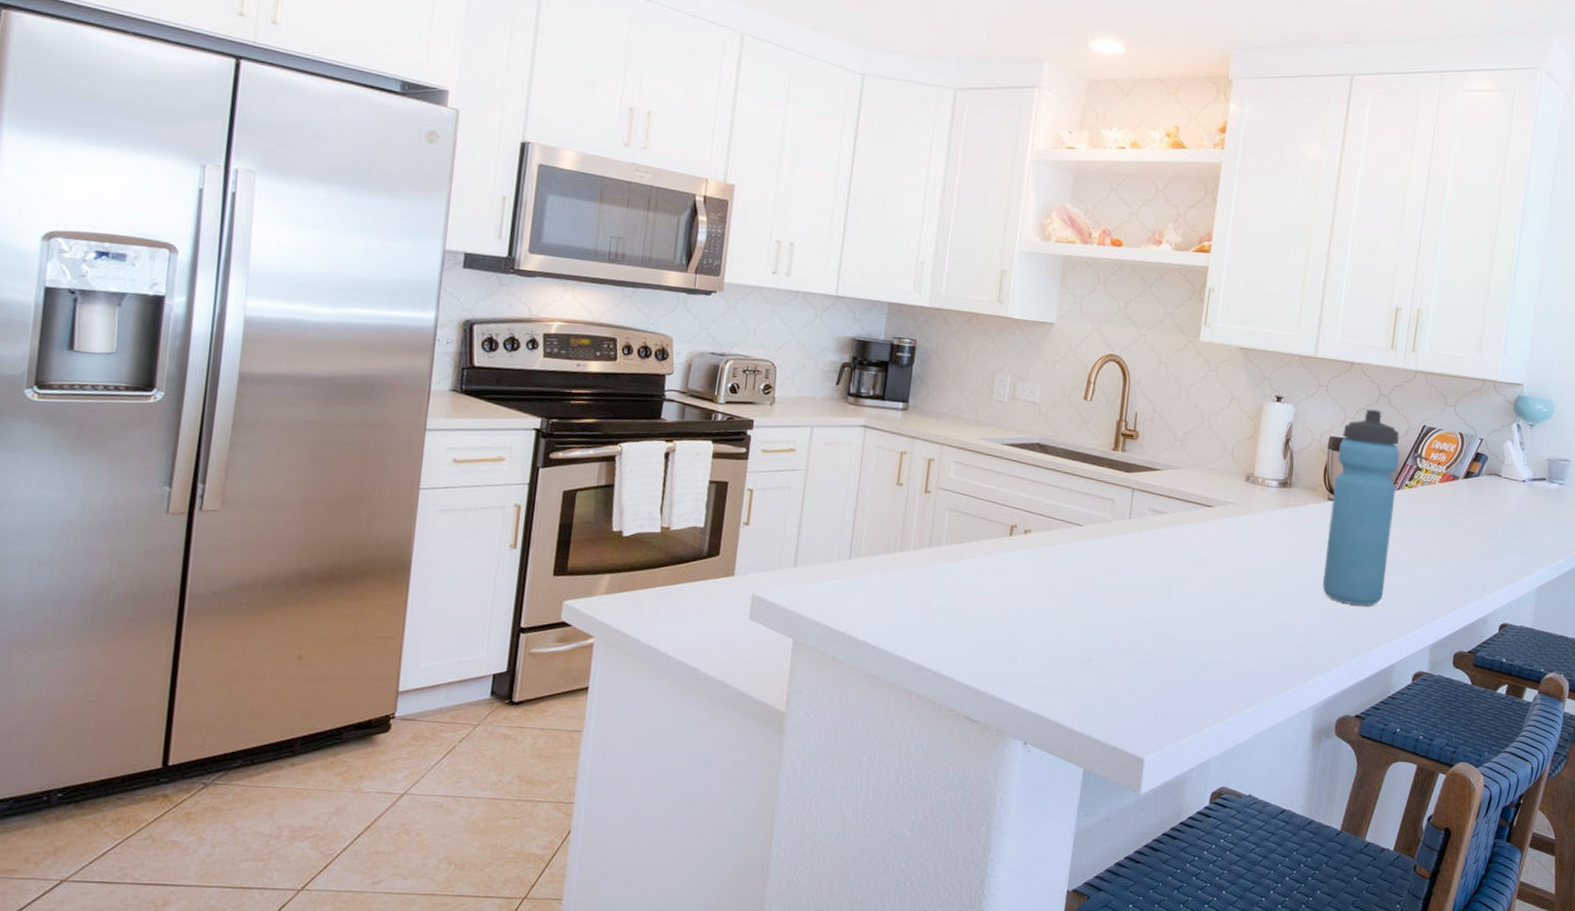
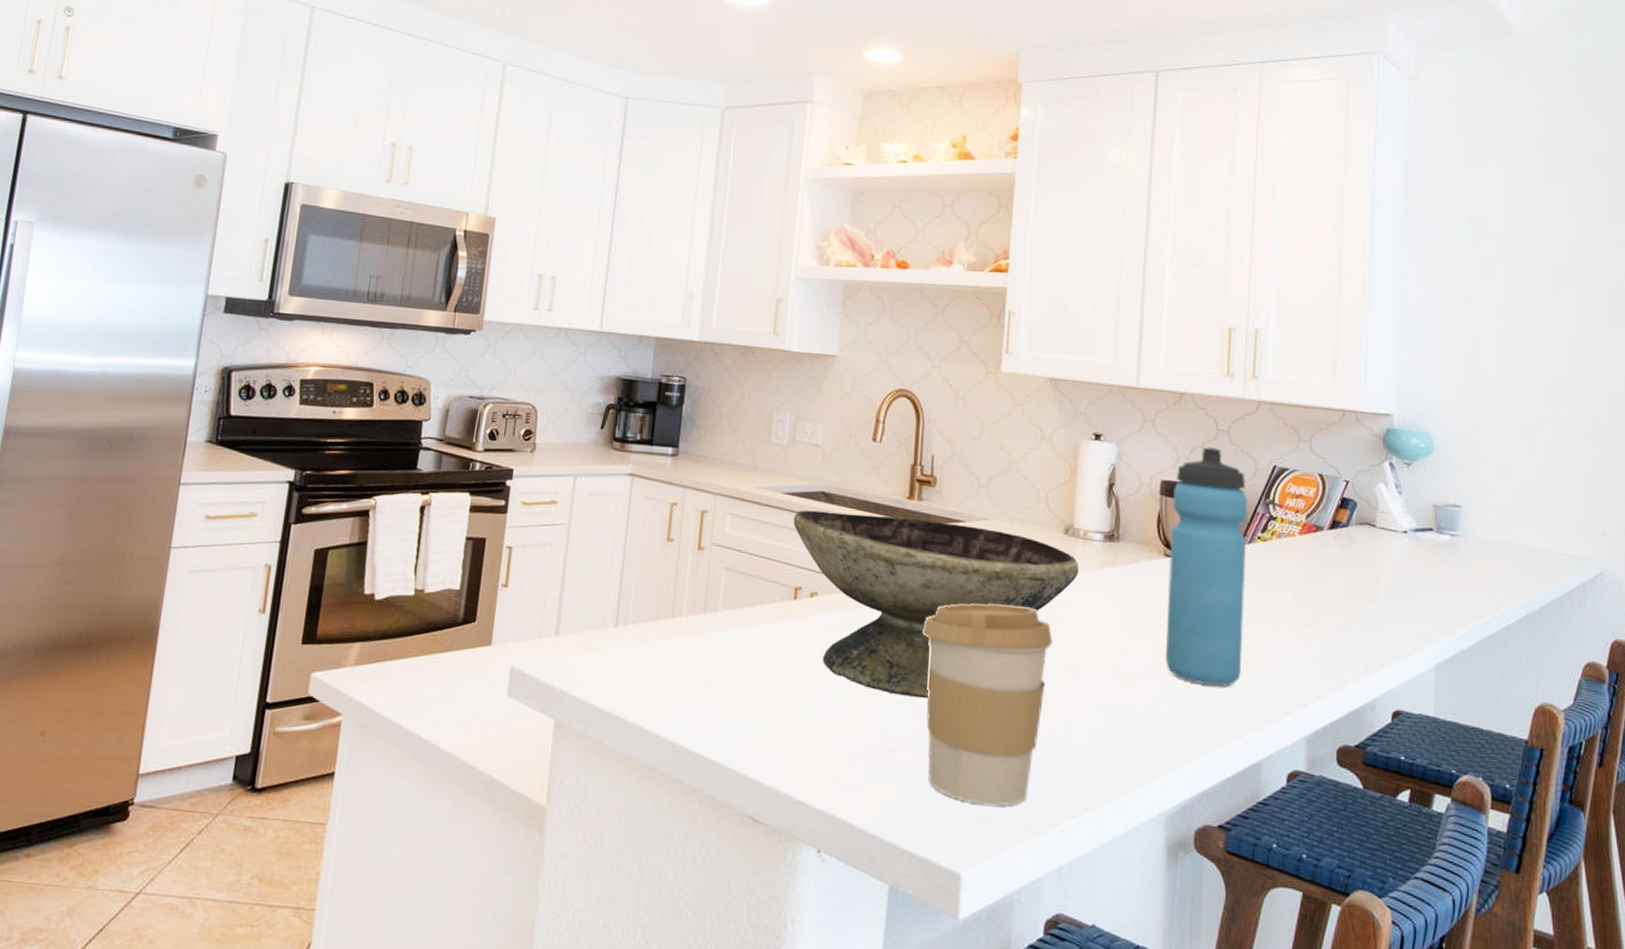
decorative bowl: none [1010,459,1257,617] -> present [793,510,1079,698]
coffee cup: none [1120,539,1231,704] -> present [923,603,1053,806]

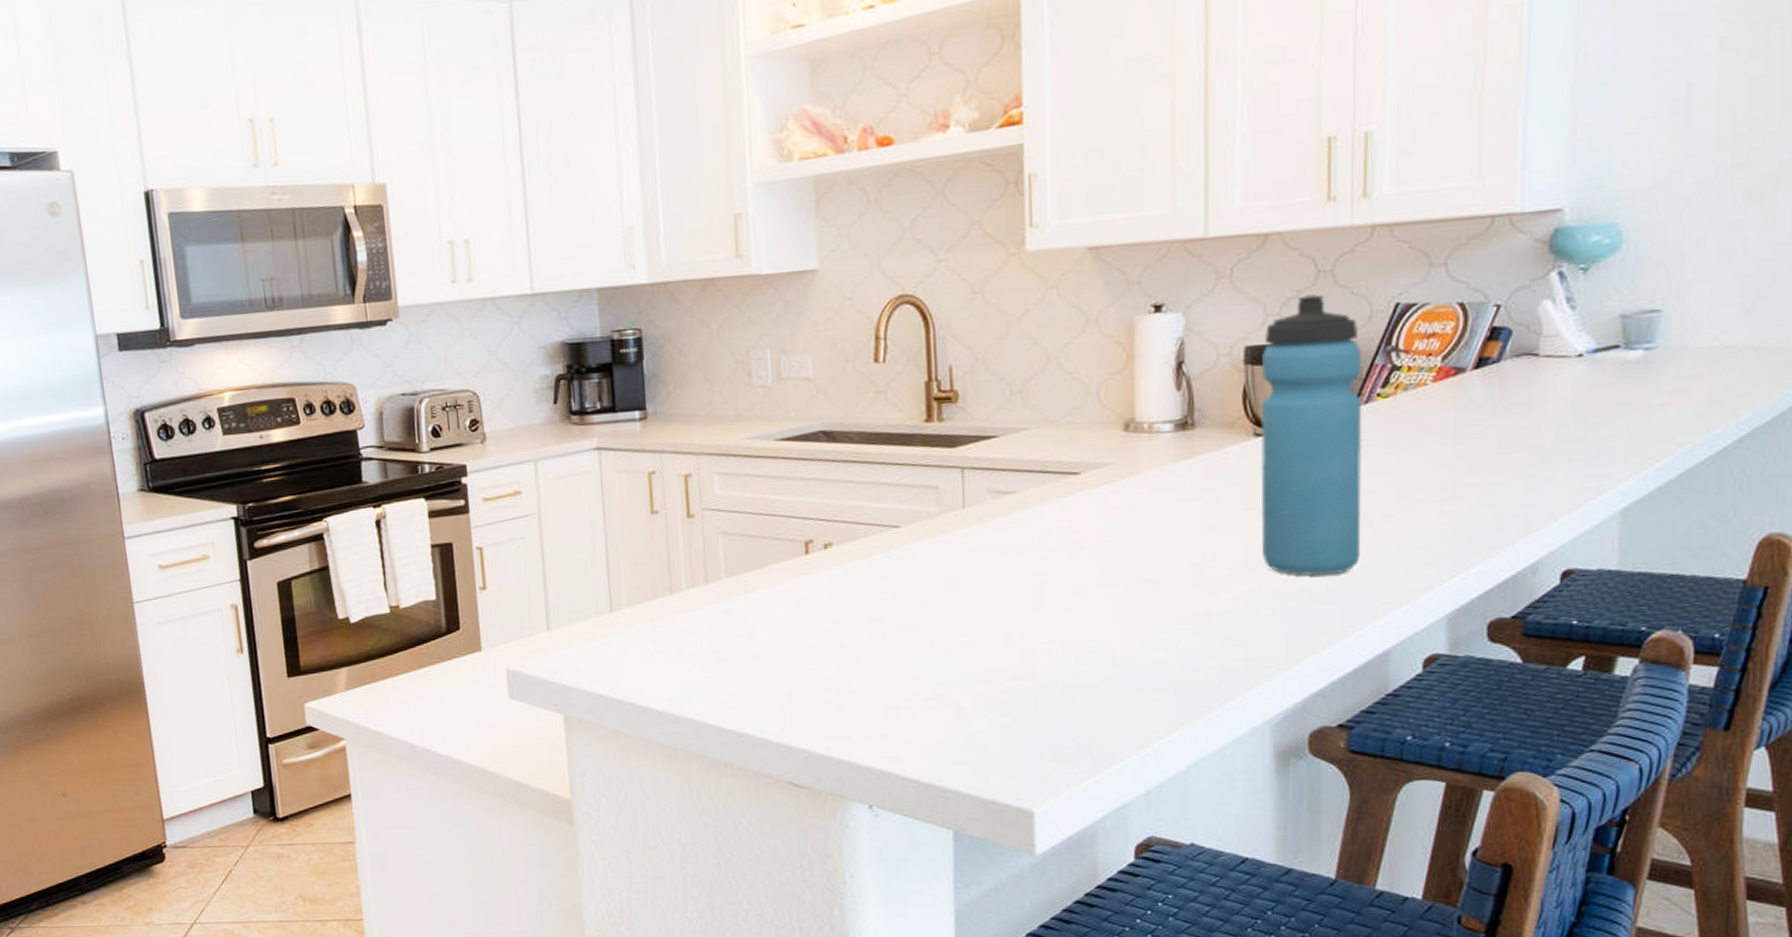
decorative bowl: present [793,510,1079,698] -> none [792,440,1146,639]
coffee cup: present [923,603,1053,806] -> none [961,520,1120,739]

